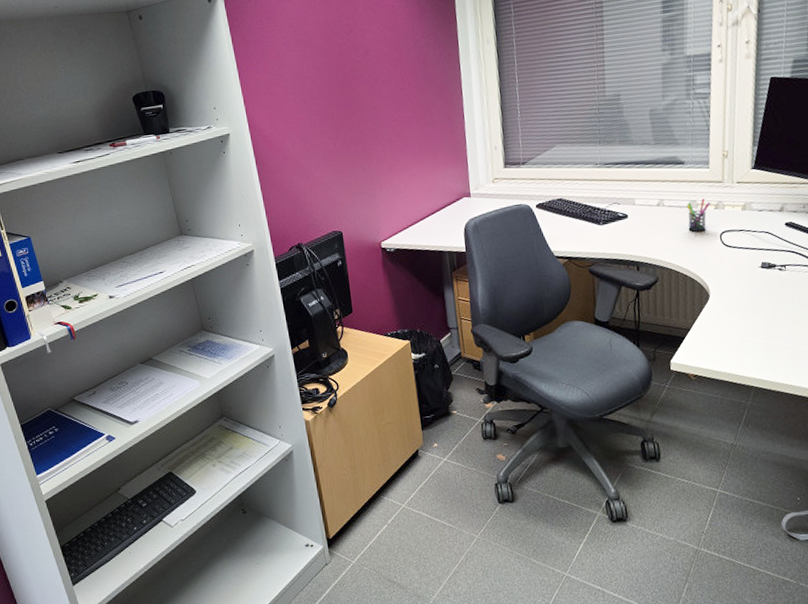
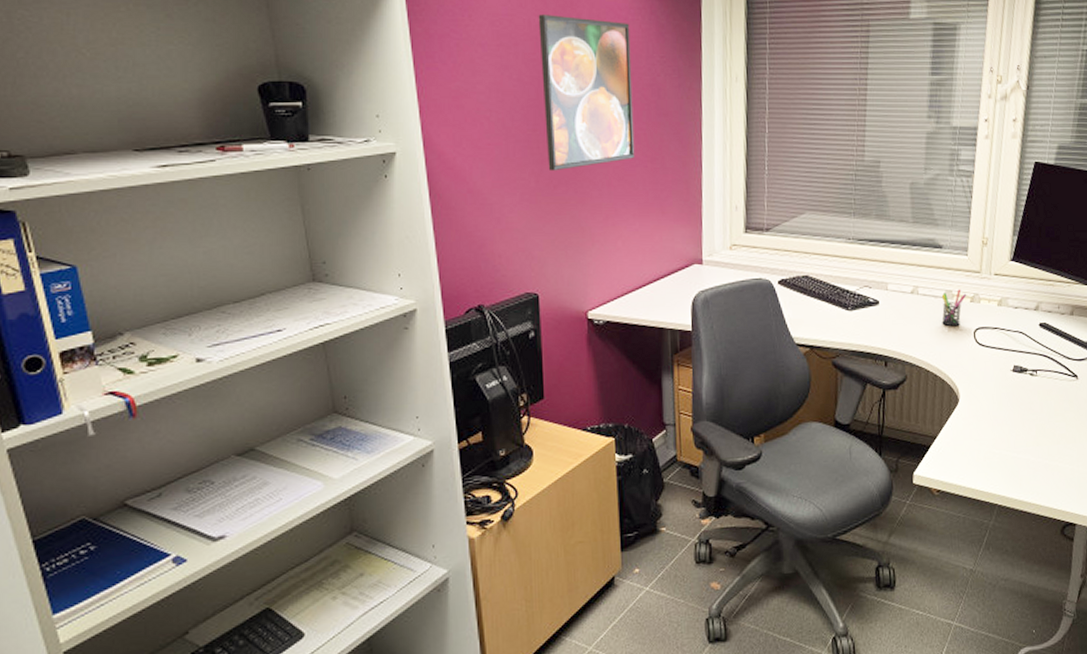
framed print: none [325,9,409,135] -> present [538,14,636,171]

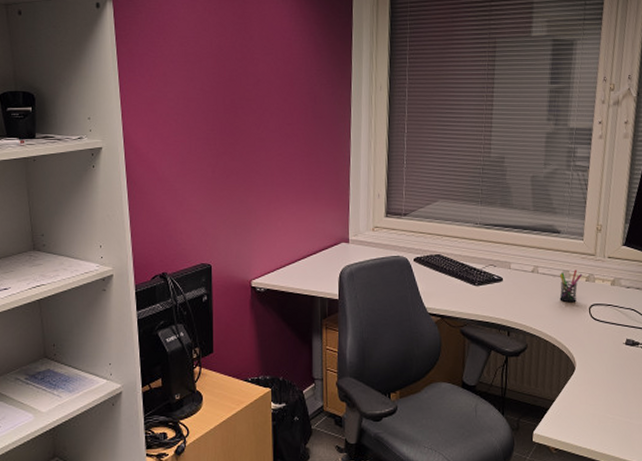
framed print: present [538,14,636,171] -> none [218,37,295,164]

